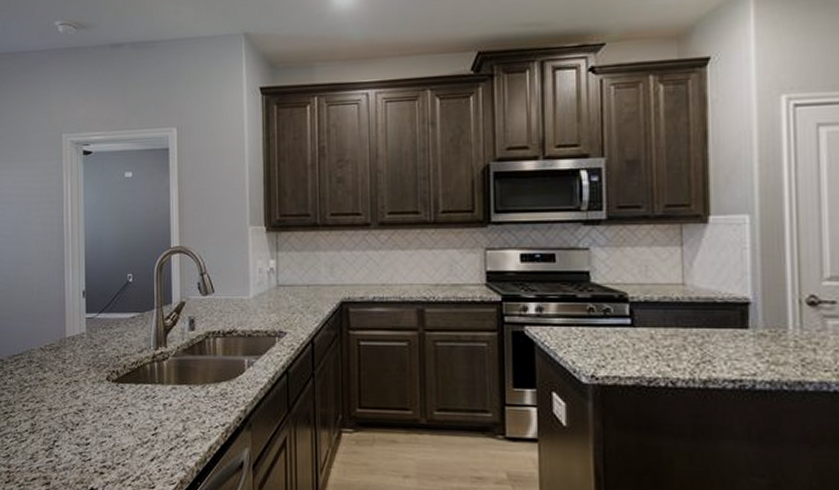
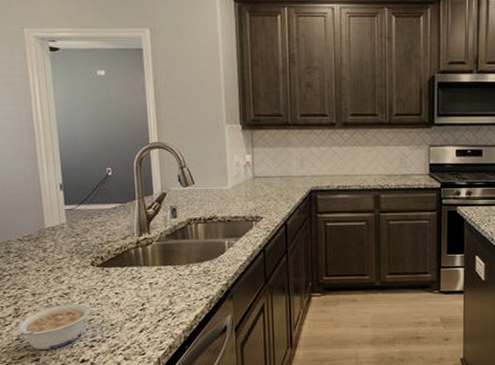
legume: none [31,421,103,473] -> present [16,303,91,351]

